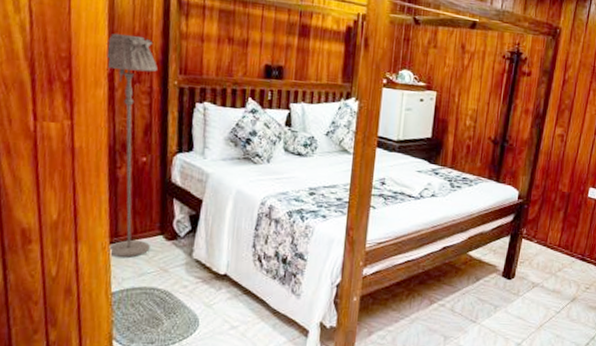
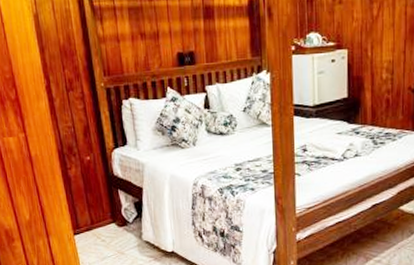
floor lamp: present [106,33,158,258] -> none [39,47,106,245]

